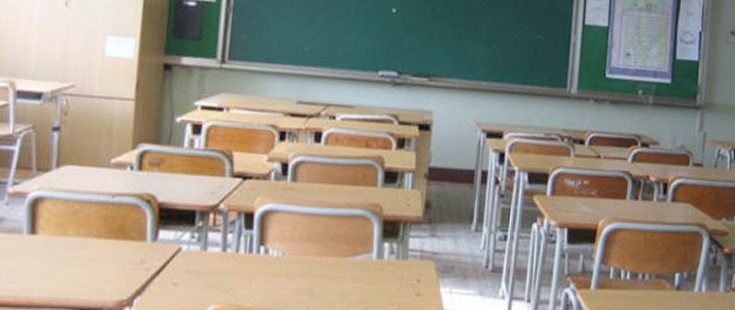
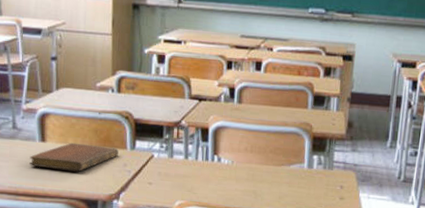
notebook: none [11,234,135,272] -> present [29,142,119,172]

